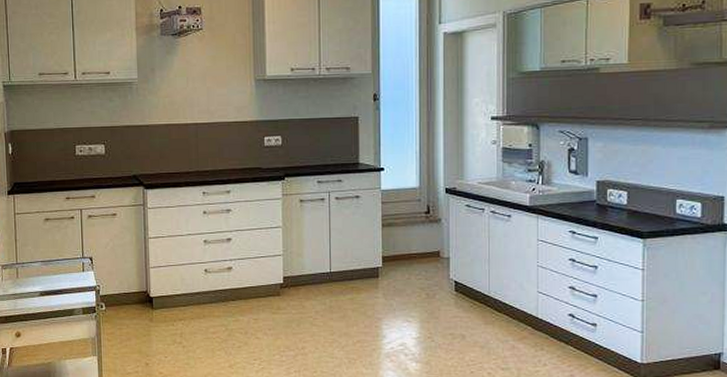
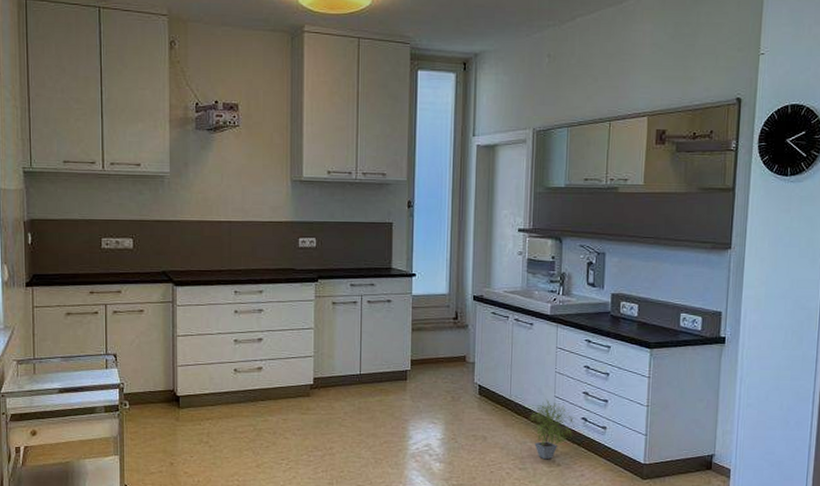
potted plant: none [511,295,562,359] -> present [529,399,576,460]

